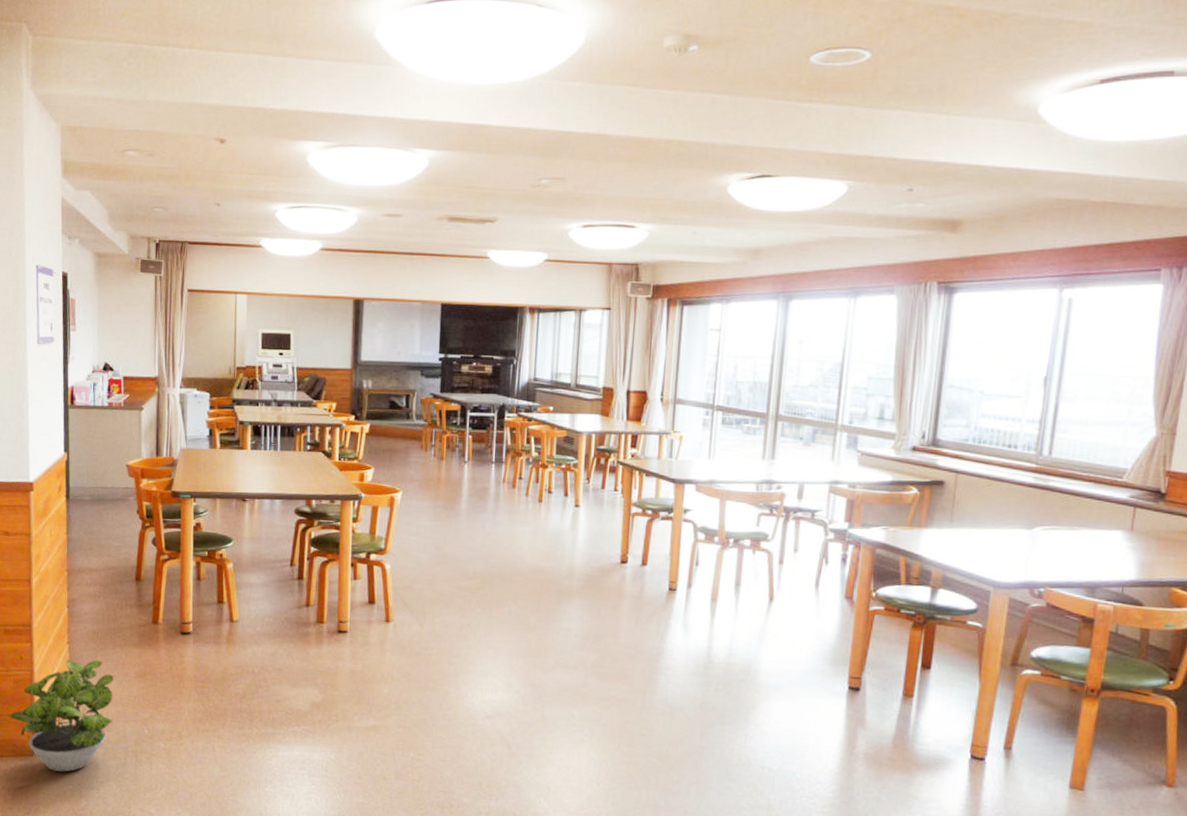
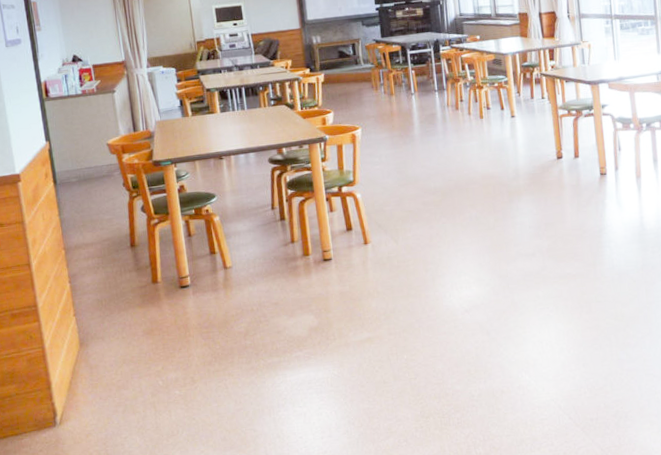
potted plant: present [9,659,114,772] -> none [27,326,128,437]

